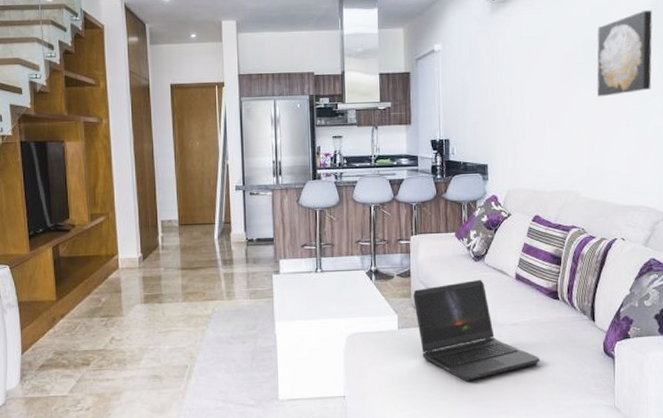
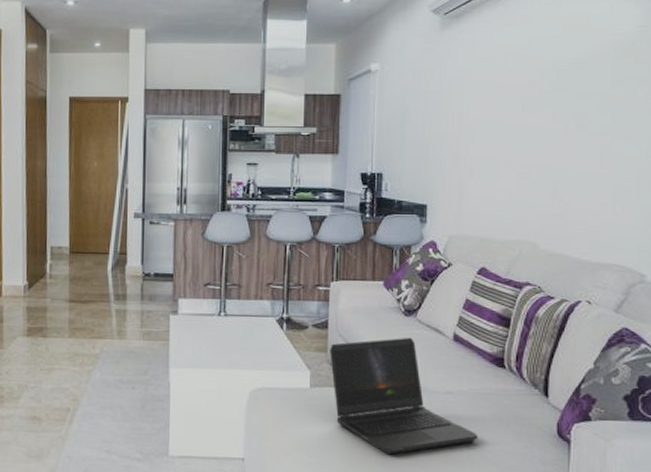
wall art: present [597,10,653,97] -> none [566,31,641,133]

